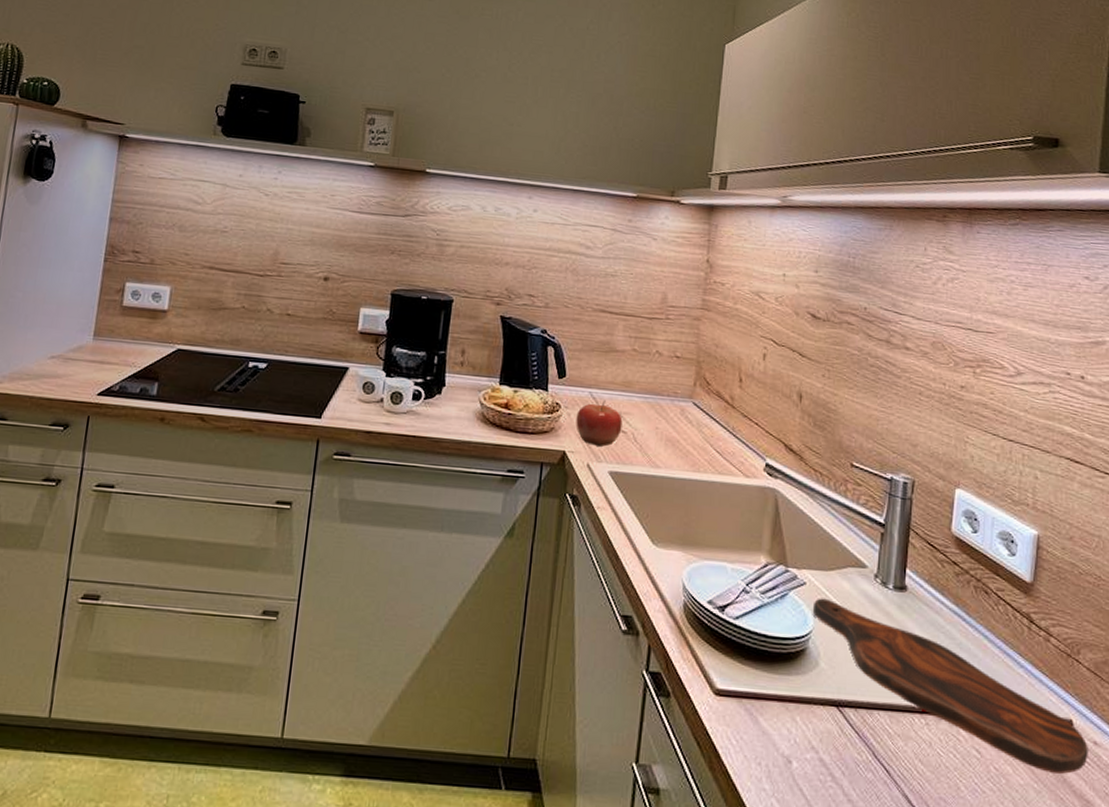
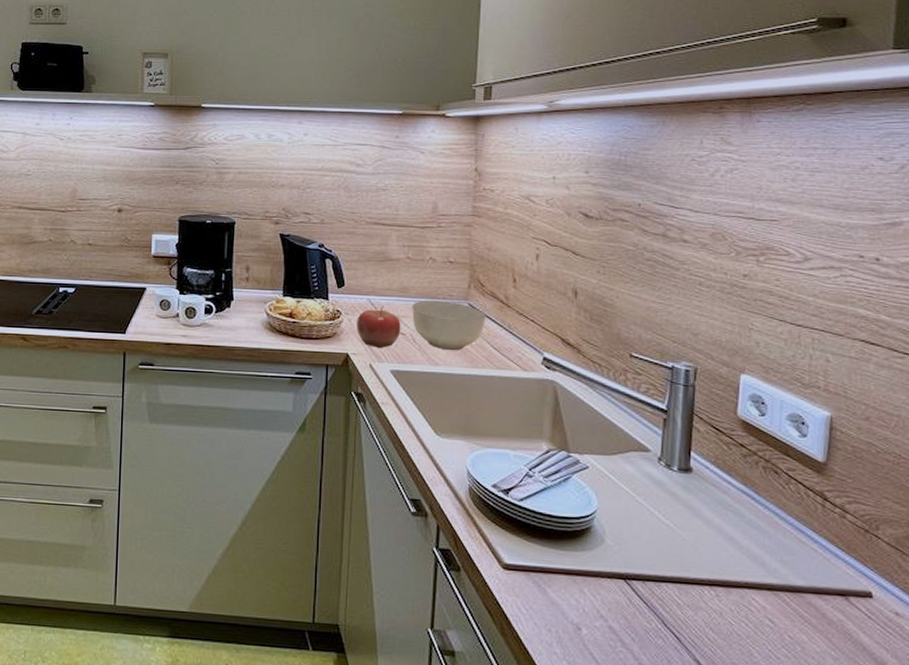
bowl: none [634,397,711,453] -> present [412,300,487,351]
cutting board: present [812,598,1088,774] -> none [596,480,890,643]

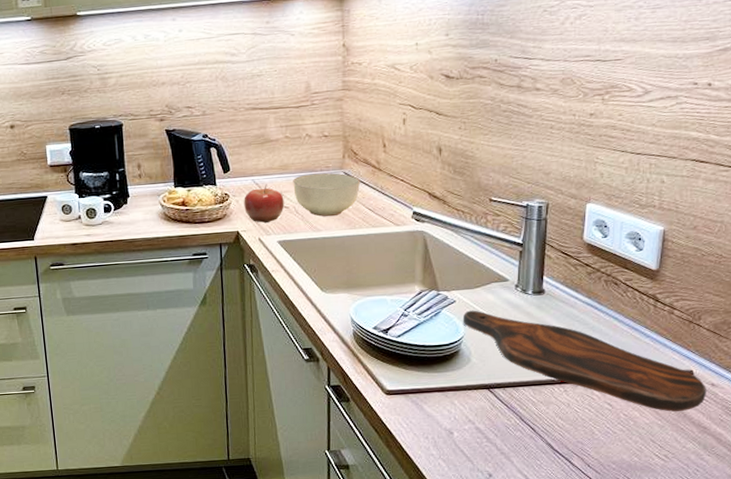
cutting board: none [596,480,890,643] -> present [462,310,706,412]

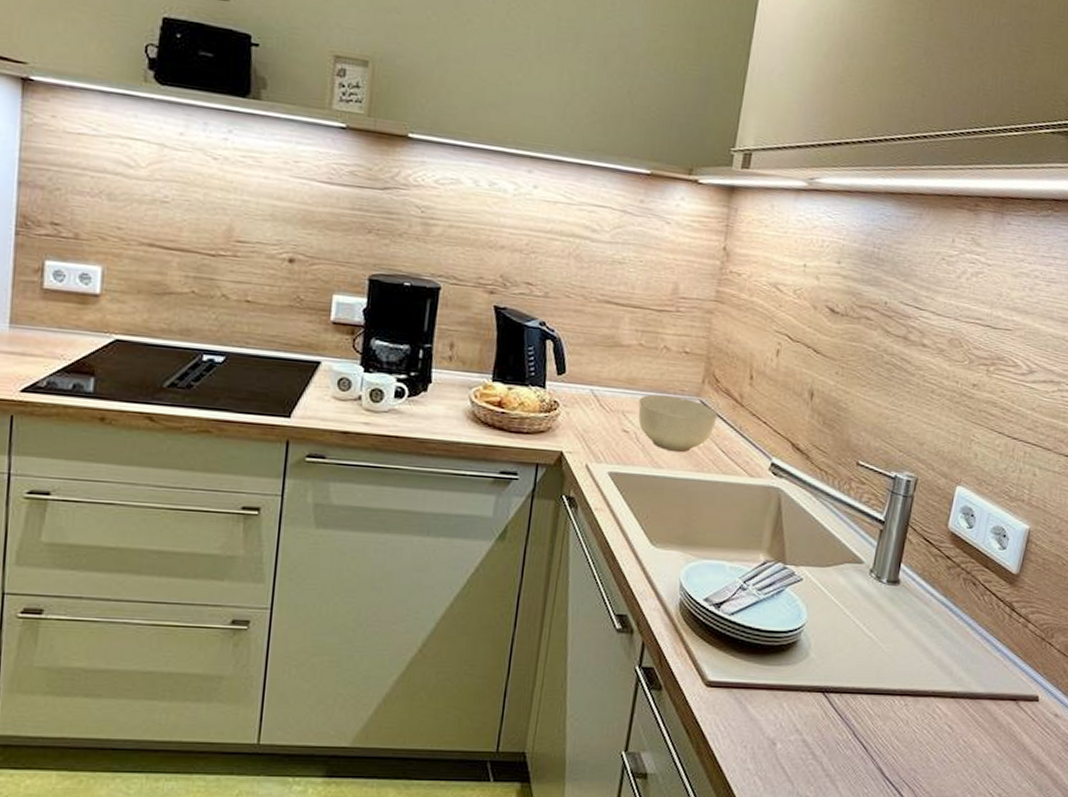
fruit: present [244,184,285,223] -> none [574,398,625,447]
cutting board: present [462,310,706,412] -> none [806,593,1050,743]

